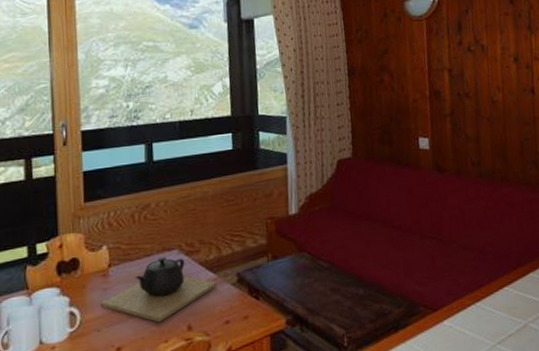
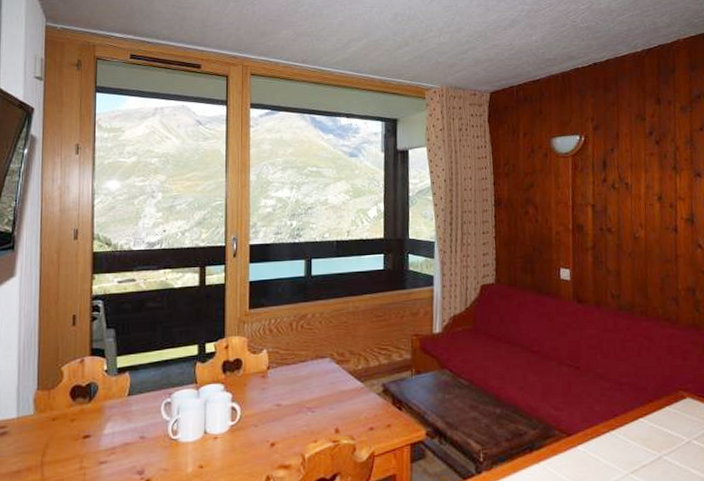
teapot: present [100,256,217,323] -> none [258,363,364,424]

